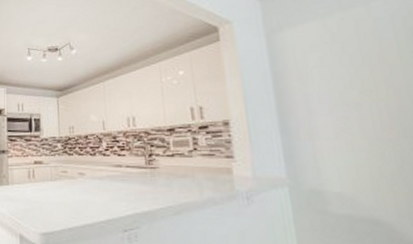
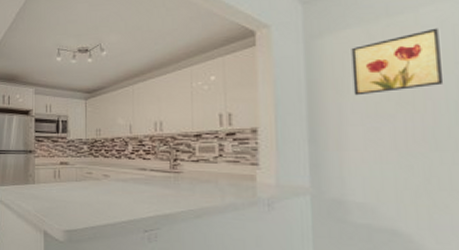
wall art: none [311,20,402,86] -> present [351,28,444,96]

